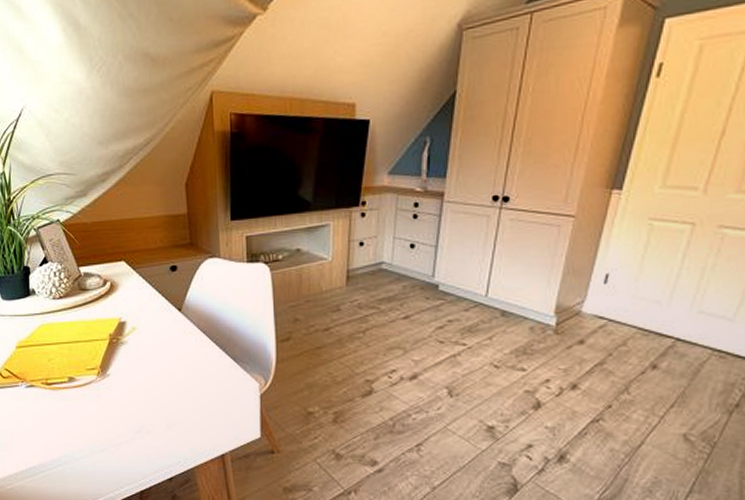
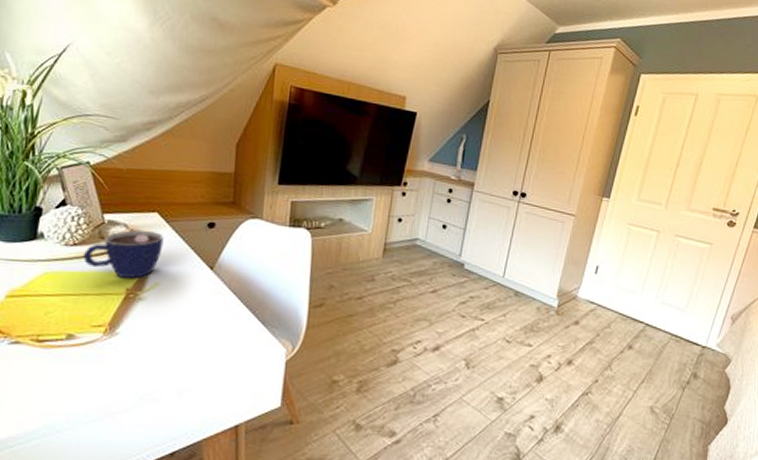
cup: none [69,278,134,325] -> present [83,229,164,279]

